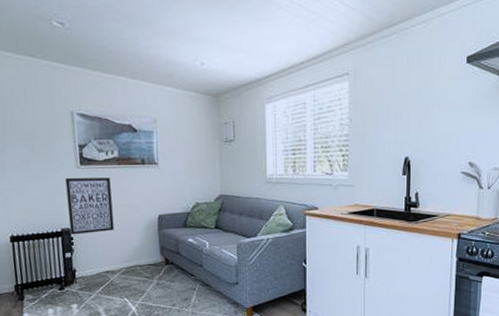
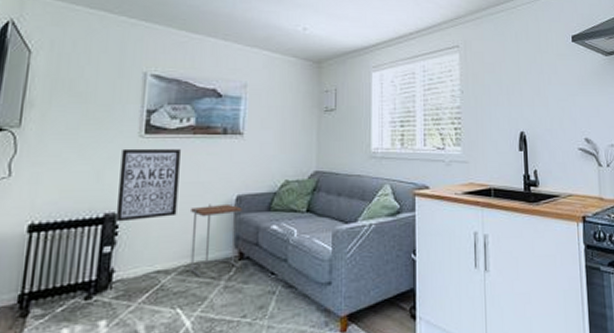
side table: none [123,221,167,276] -> present [189,203,243,276]

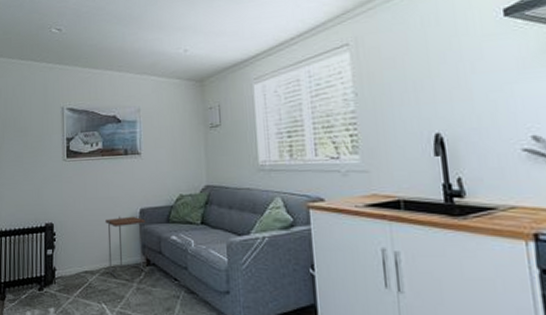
wall art: present [115,148,180,222] -> none [52,170,95,230]

